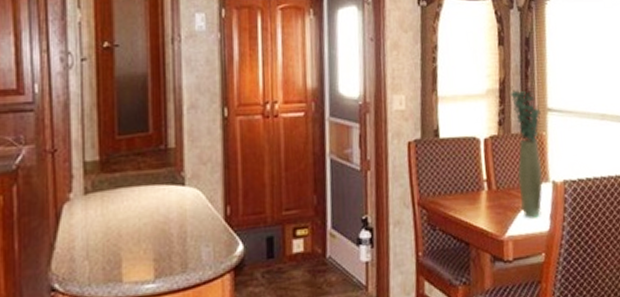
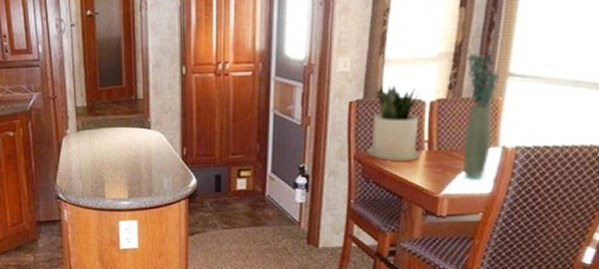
planter: none [429,123,482,205] -> present [366,85,421,161]

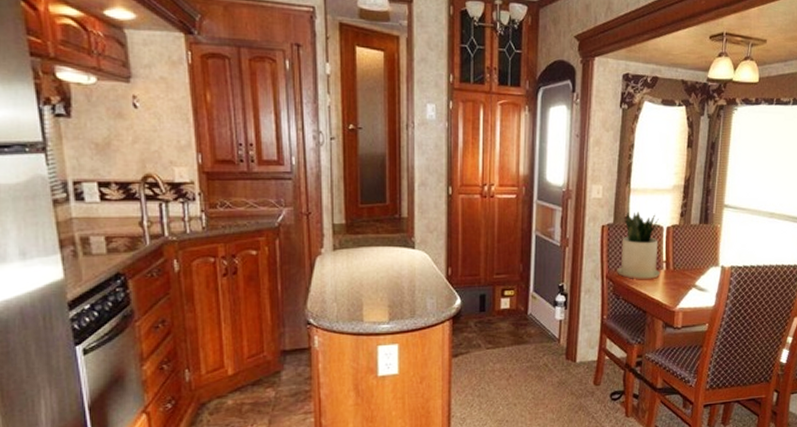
vase: present [462,49,500,180] -> none [692,184,718,295]

